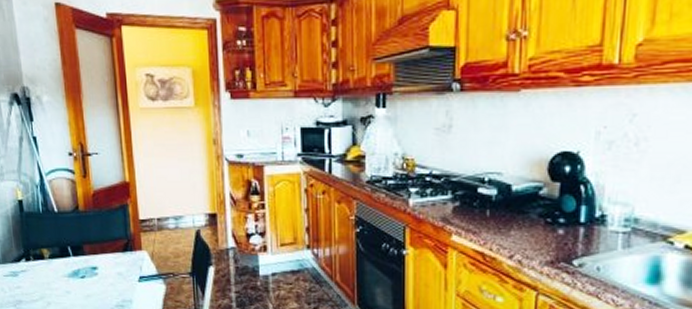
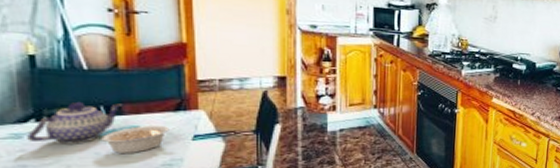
teapot: none [21,242,83,283] -> present [27,101,122,144]
legume: none [70,265,127,294] -> present [101,125,178,154]

